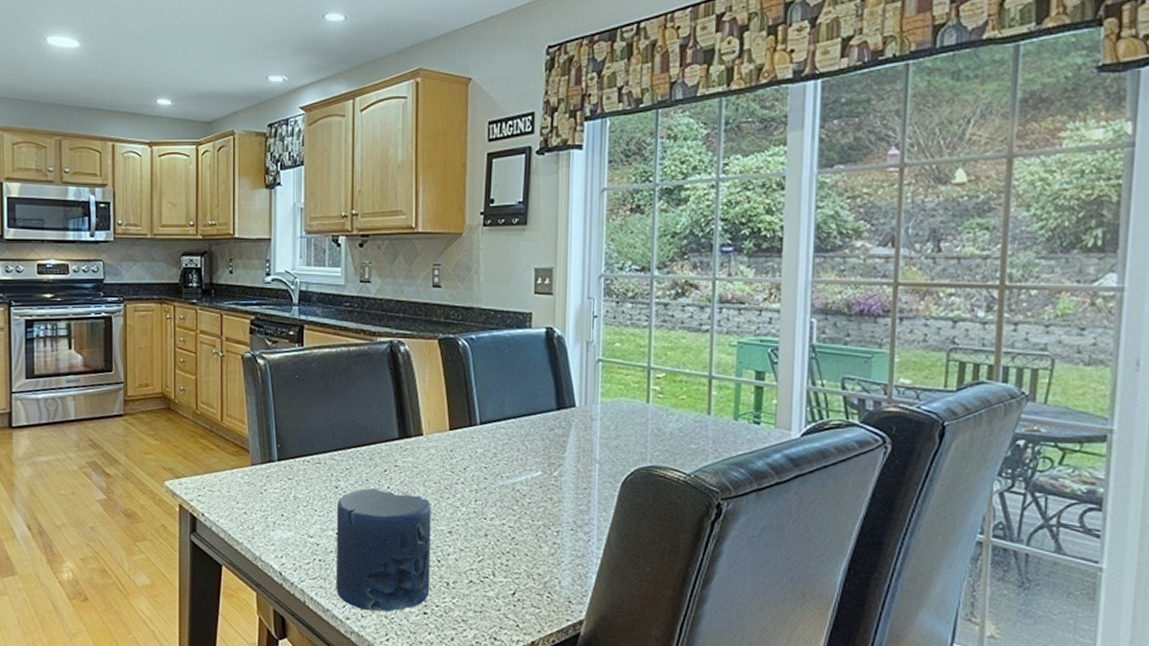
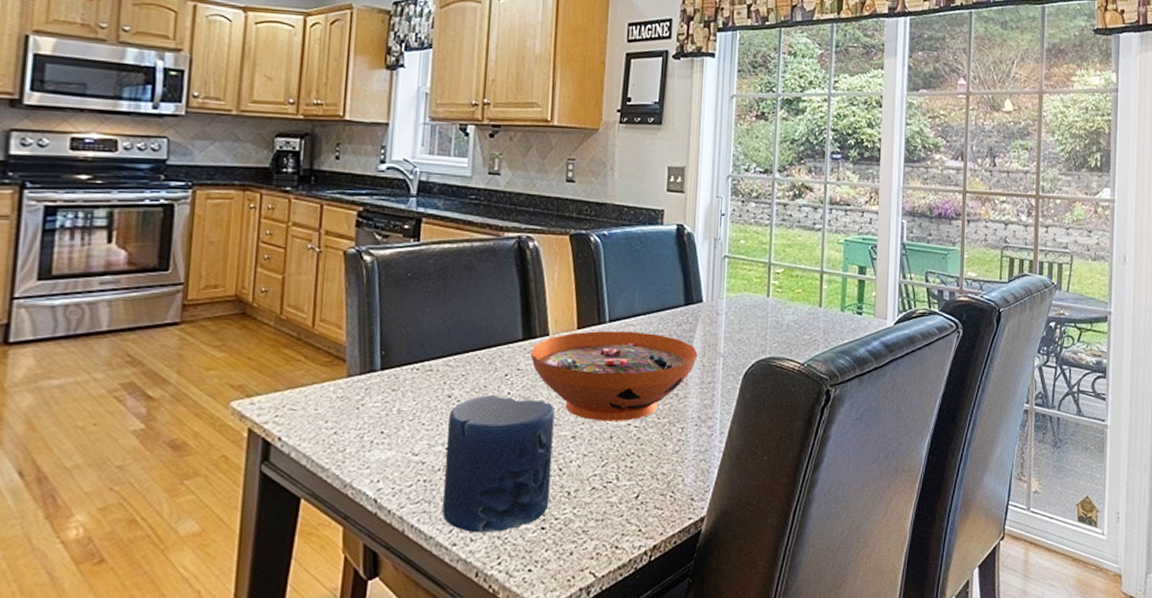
decorative bowl: none [406,433,572,521] -> present [530,331,698,421]

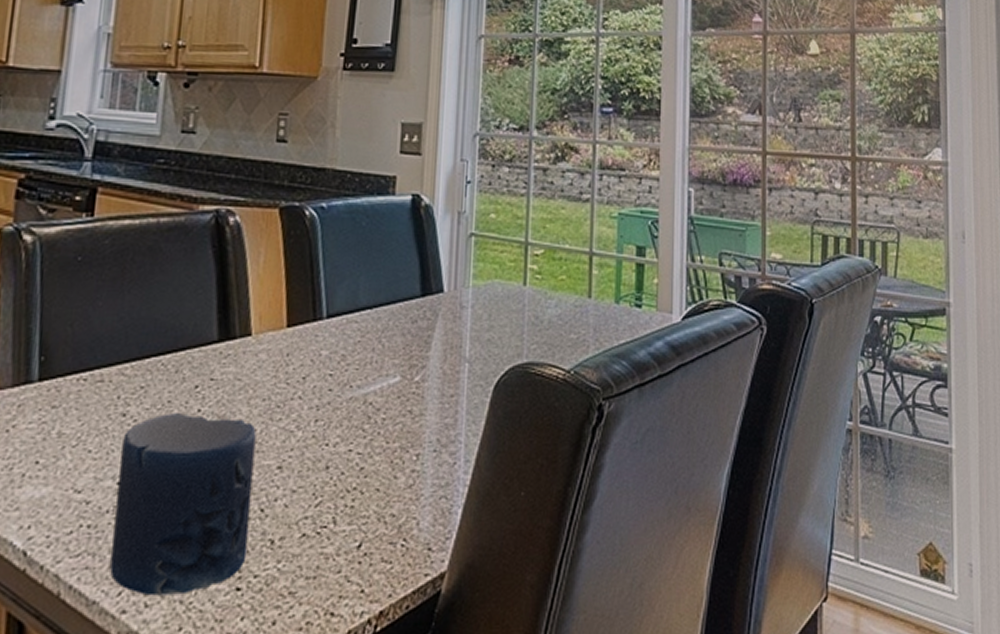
decorative bowl: present [530,331,698,421] -> none [227,330,437,447]

